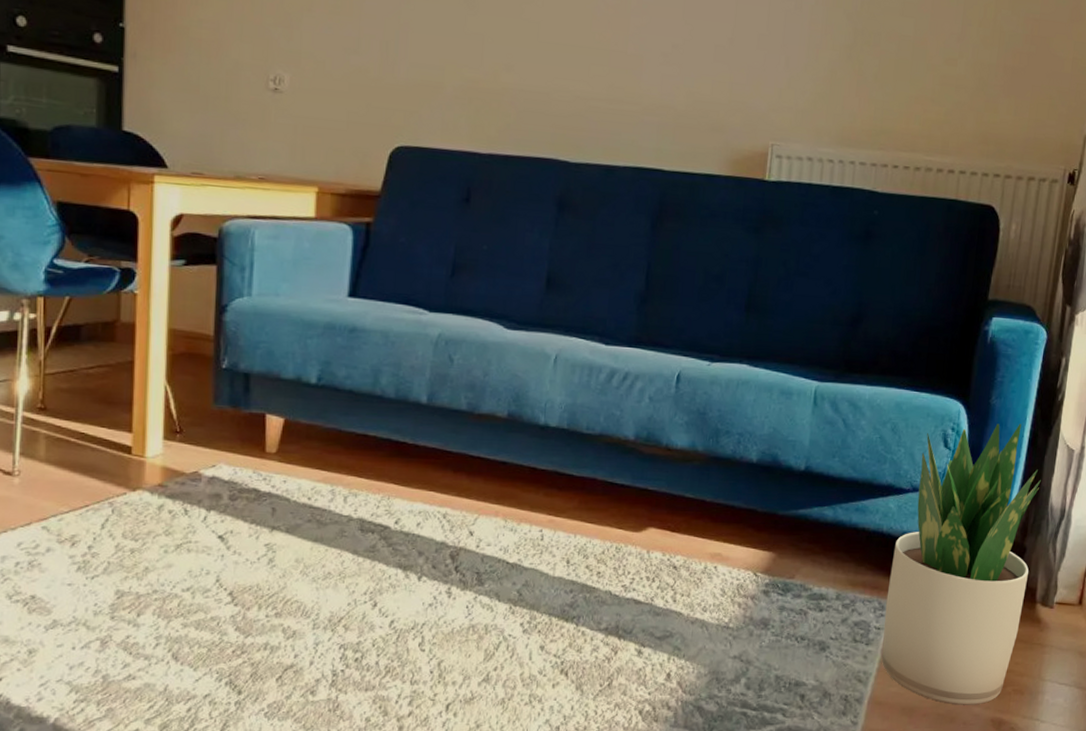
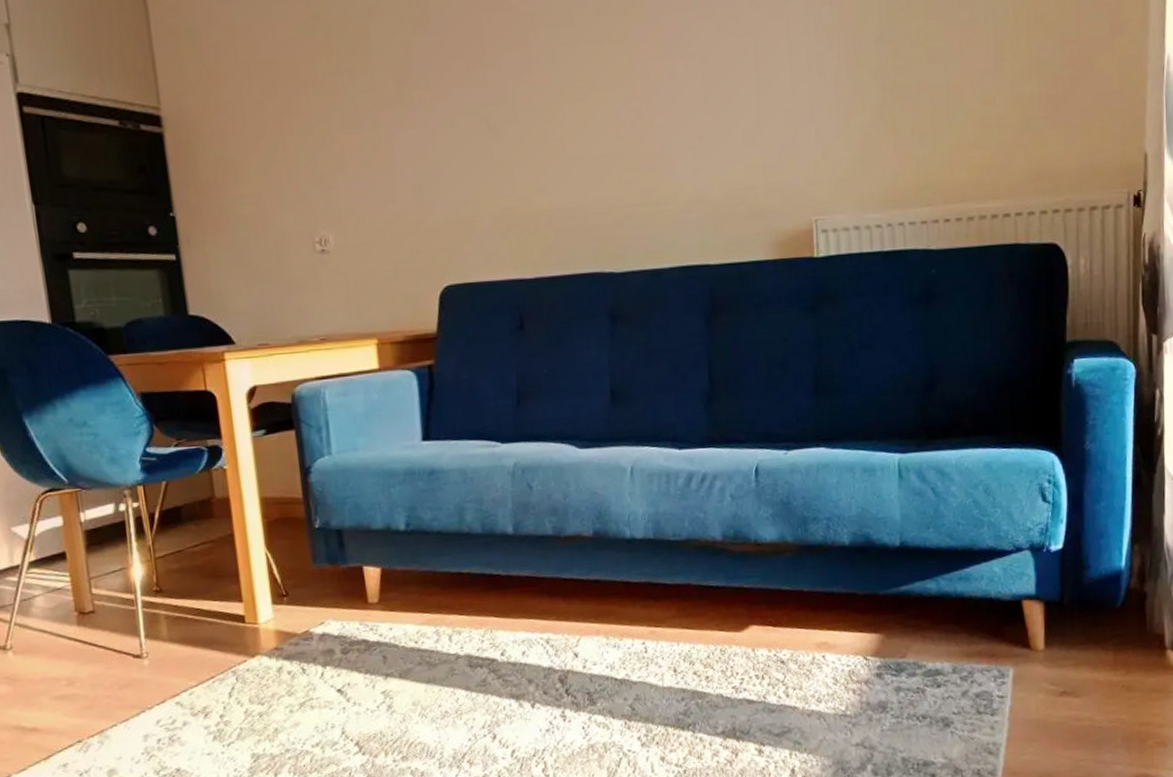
planter: present [881,424,1041,705] -> none [1005,465,1153,766]

